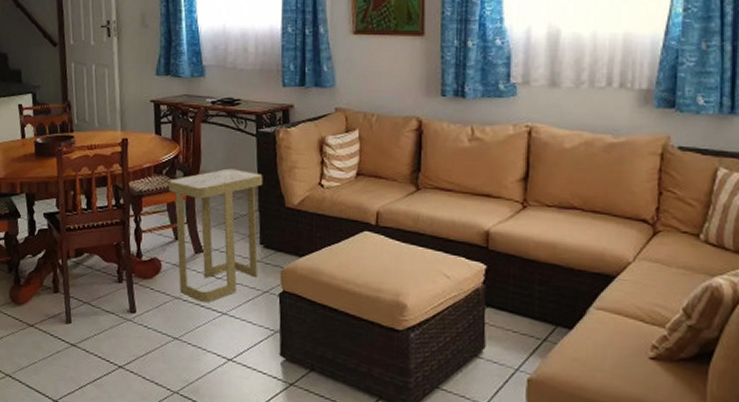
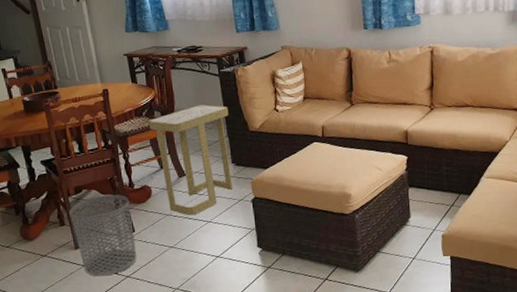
waste bin: none [65,263,135,362] -> present [69,194,137,277]

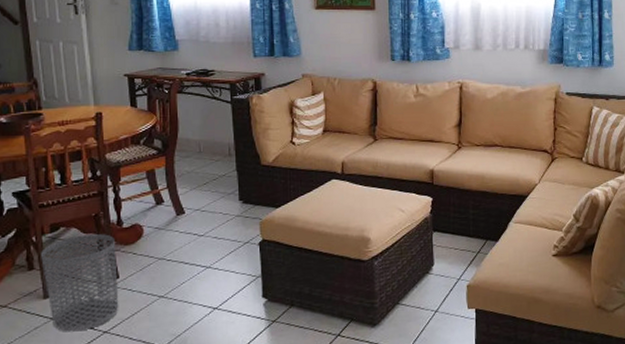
side table: present [148,104,233,216] -> none [146,134,239,260]

